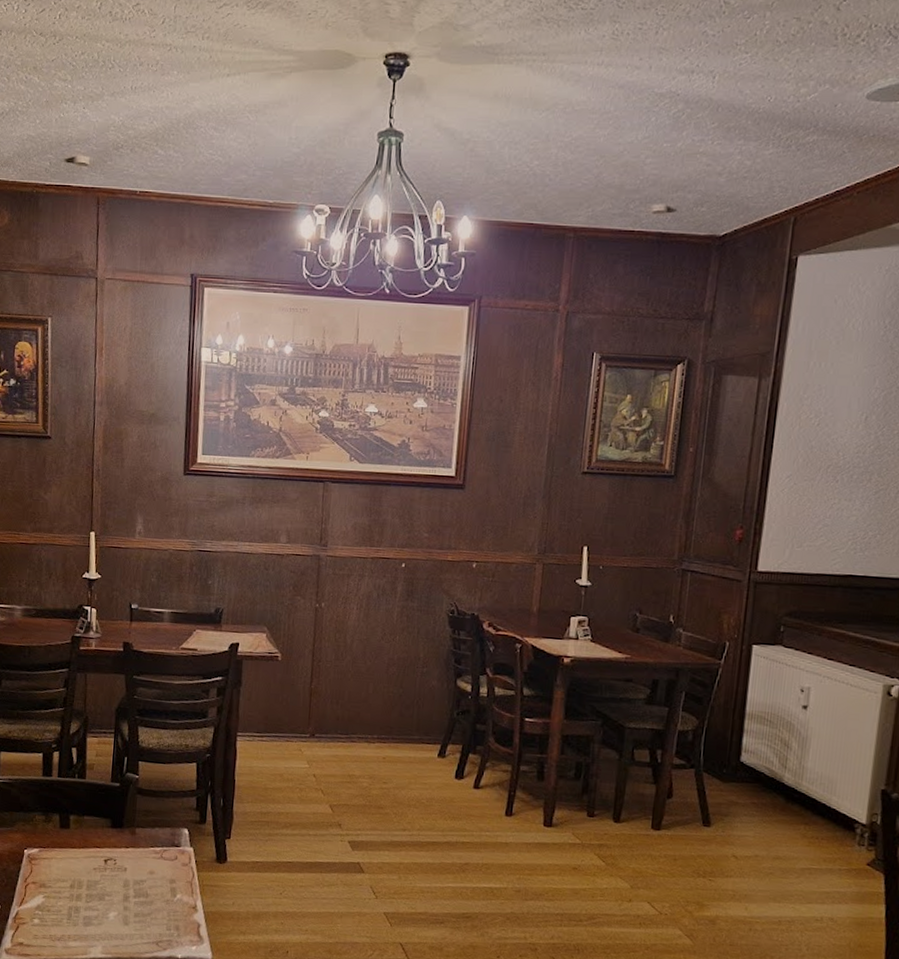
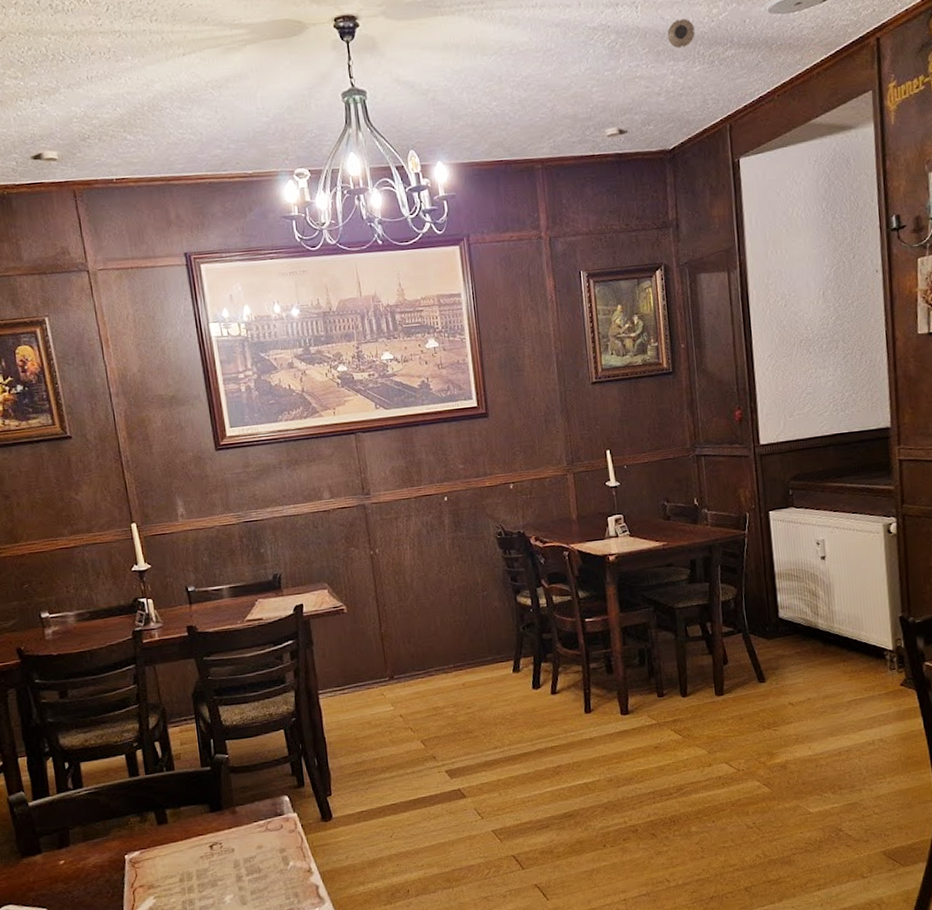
smoke detector: none [742,95,776,126] -> present [667,19,695,48]

